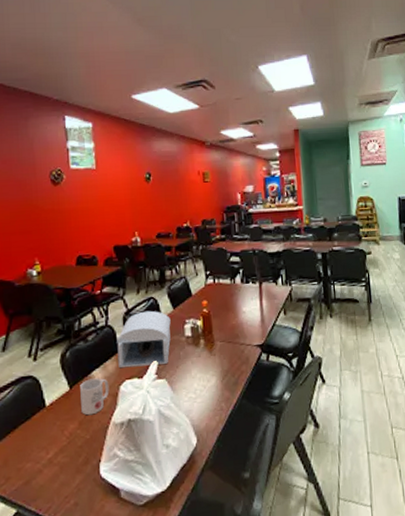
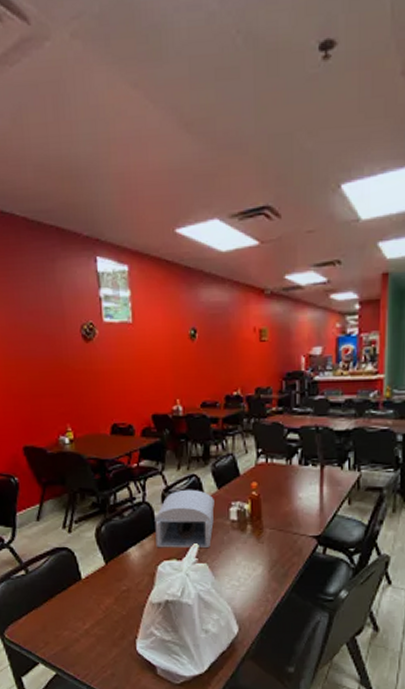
mug: present [80,378,109,416] -> none [116,555,146,592]

